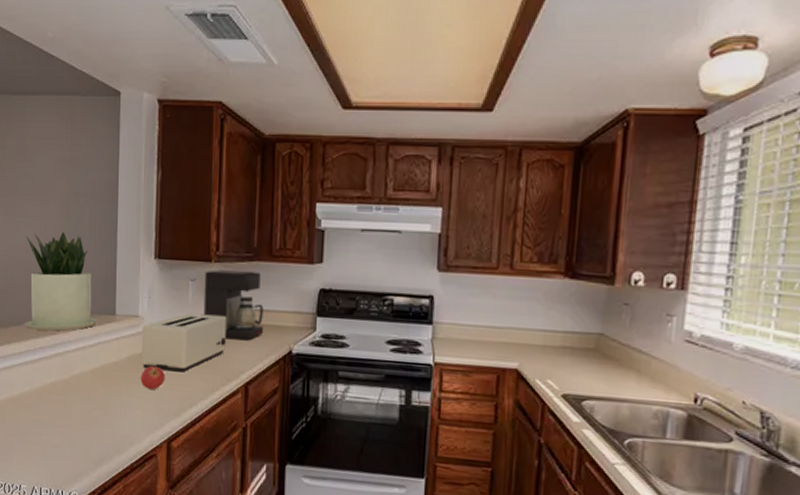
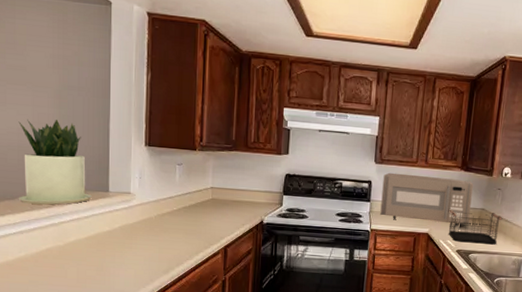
fruit: present [140,365,165,390] -> none [132,233,155,253]
toaster: present [141,313,227,372] -> none [133,191,209,239]
coffee maker: present [203,270,264,340] -> none [189,157,241,213]
microwave: none [447,283,585,360] -> present [380,172,473,227]
dish rack: none [546,334,634,388] -> present [448,209,503,245]

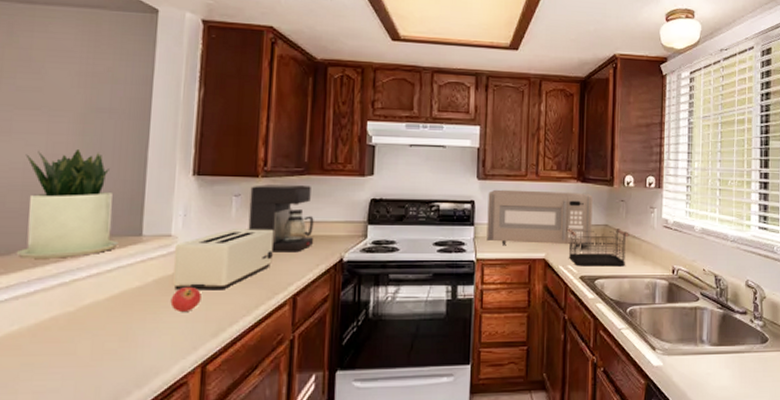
fruit: none [132,233,155,253] -> present [170,286,202,313]
toaster: none [133,191,209,239] -> present [172,229,274,290]
coffee maker: none [189,157,241,213] -> present [248,184,314,251]

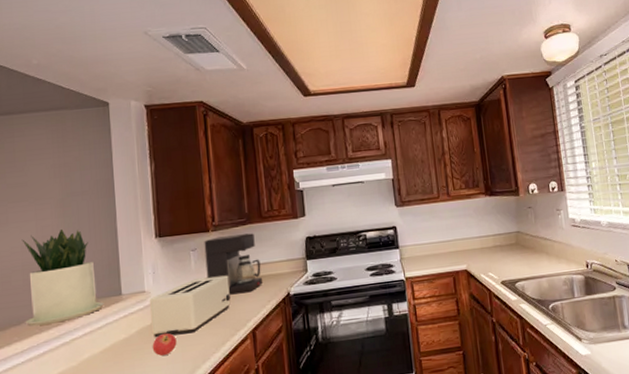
microwave: present [486,189,593,248] -> none [407,205,507,262]
dish rack: present [566,228,629,267] -> none [482,233,541,273]

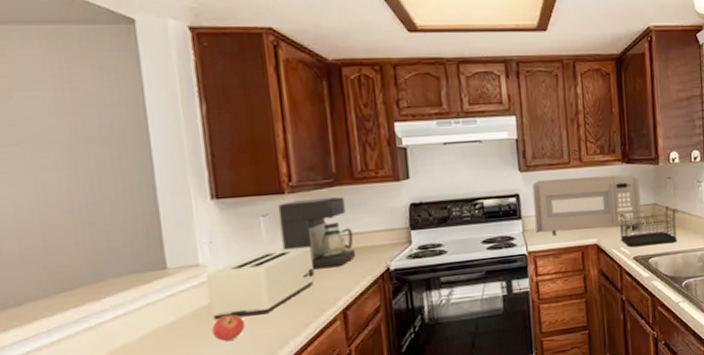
planter: present [21,229,104,327] -> none [13,185,143,308]
microwave: none [407,205,507,262] -> present [532,174,642,235]
dish rack: none [482,233,541,273] -> present [615,206,679,248]

